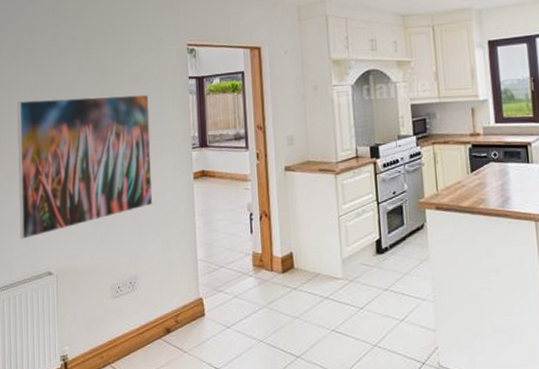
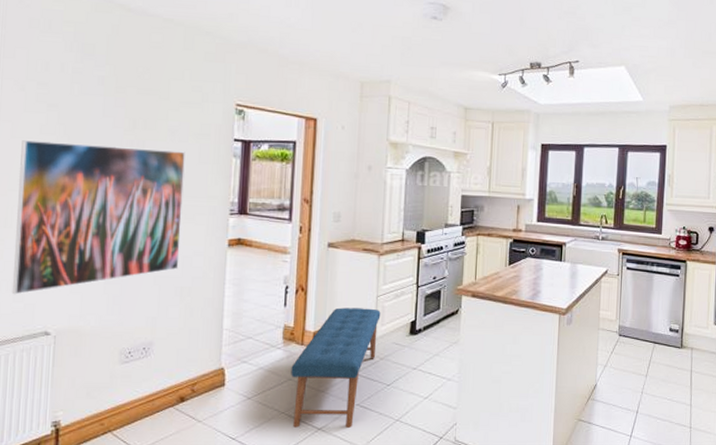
bench: none [264,229,345,356] -> present [291,307,381,428]

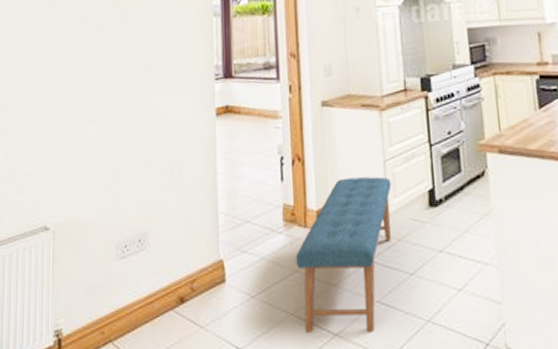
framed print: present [11,140,185,295] -> none [13,17,168,188]

